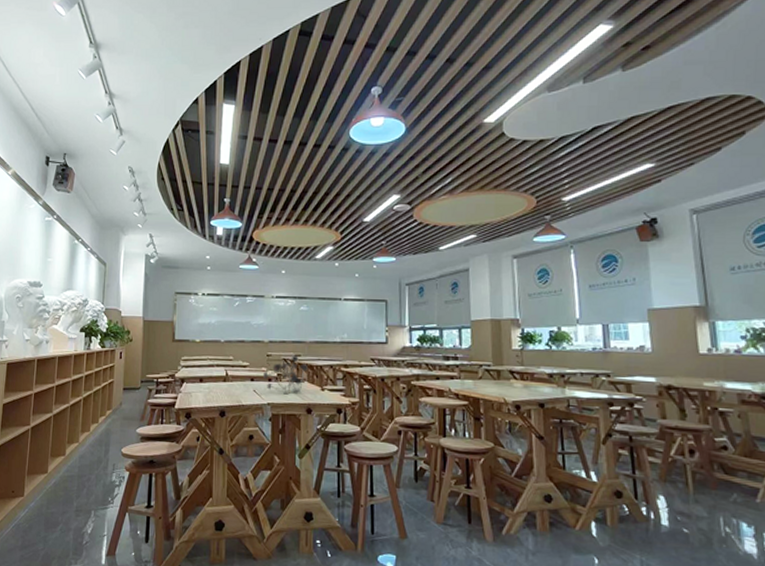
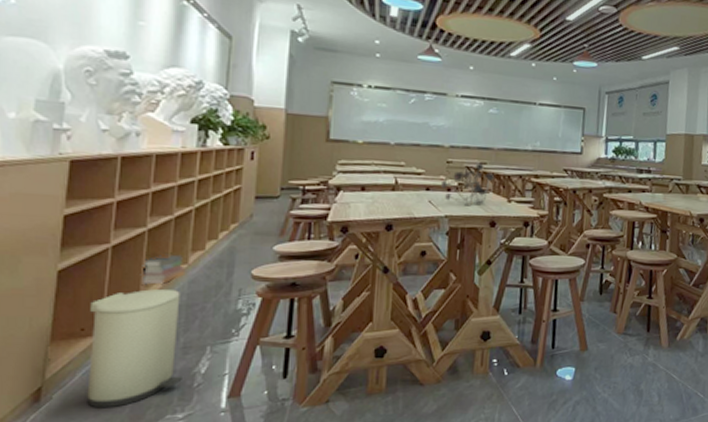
pedal bin: none [15,462,77,556] -> present [87,288,184,408]
books: none [48,434,78,459] -> present [140,254,186,285]

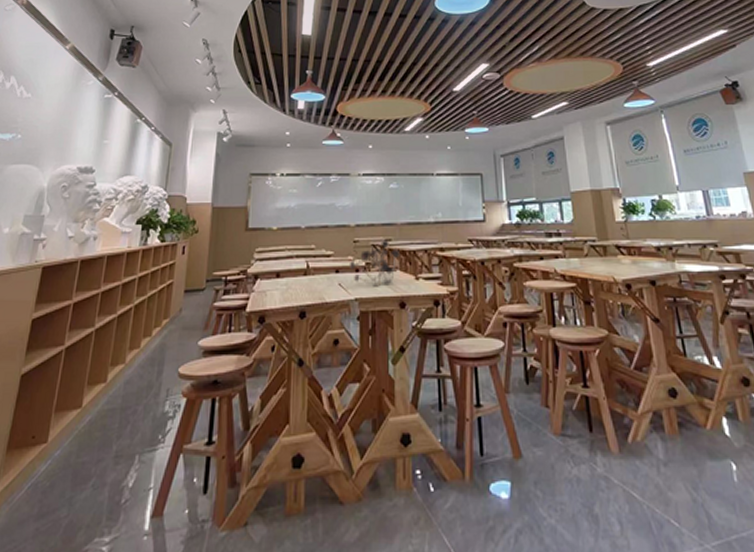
pedal bin: present [87,288,184,408] -> none [28,390,117,528]
books: present [140,254,186,285] -> none [85,354,123,387]

